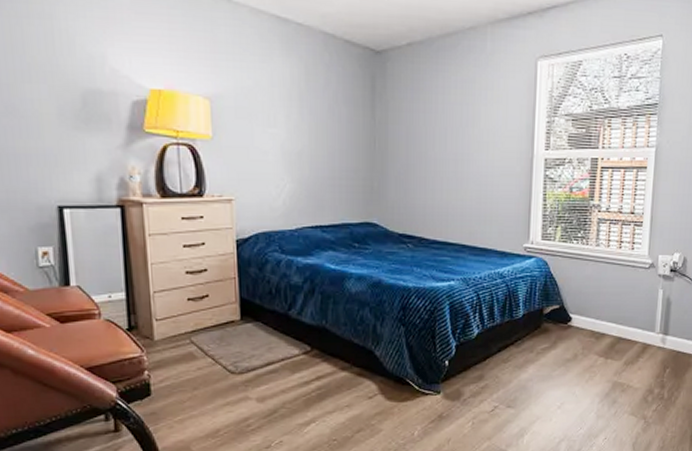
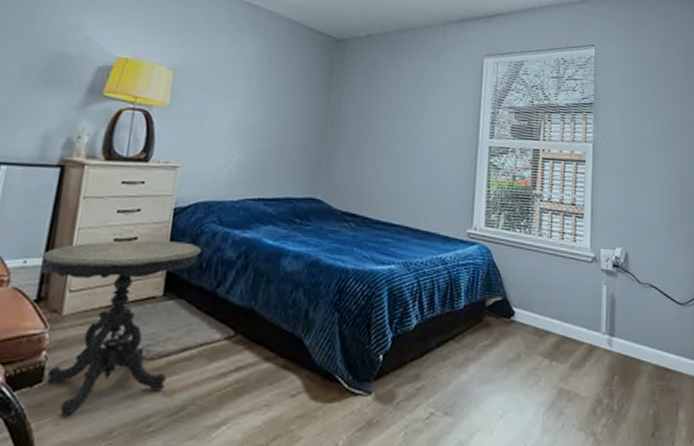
side table: none [123,271,268,422] -> present [41,240,201,417]

